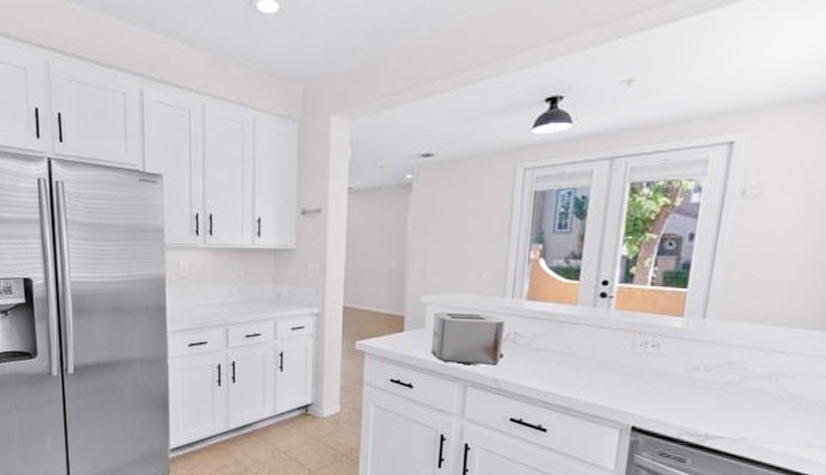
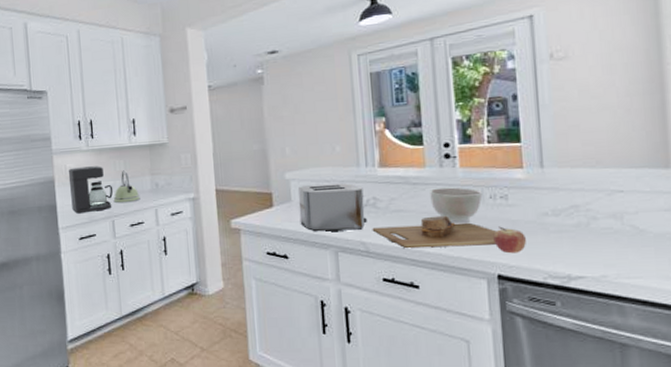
coffee maker: none [181,266,230,318] -> present [68,166,114,214]
kettle: none [229,275,259,312] -> present [113,170,140,204]
cutting board: none [507,358,641,395] -> present [372,215,497,249]
bowl: none [575,329,634,370] -> present [430,187,483,224]
fruit: none [635,376,670,406] -> present [493,226,526,254]

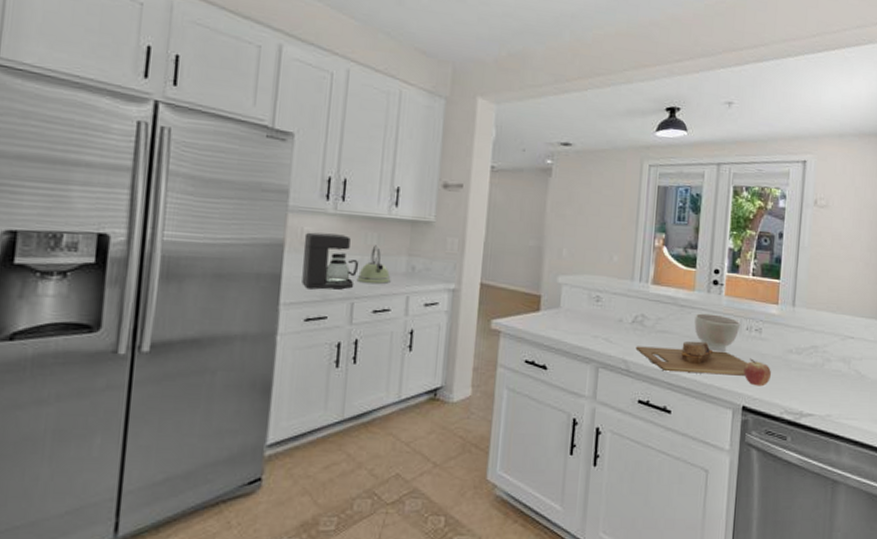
toaster: present [298,183,367,232] -> none [565,291,633,348]

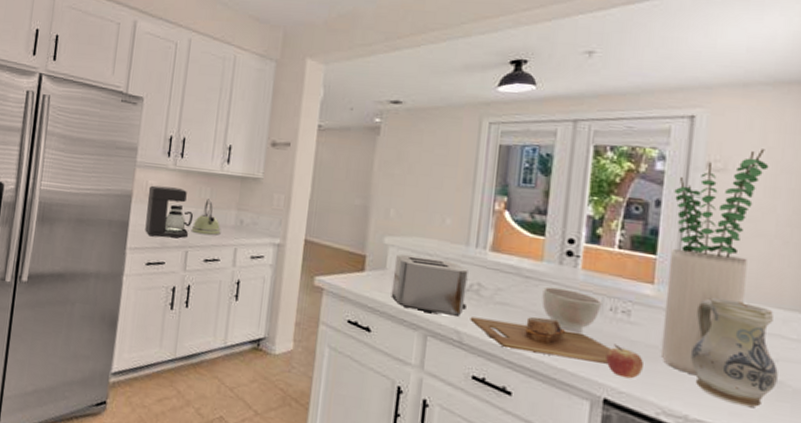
toaster: none [565,291,633,348] -> present [391,254,468,318]
vase: none [783,189,856,378] -> present [660,149,769,376]
ceramic pitcher: none [803,312,862,399] -> present [690,297,778,408]

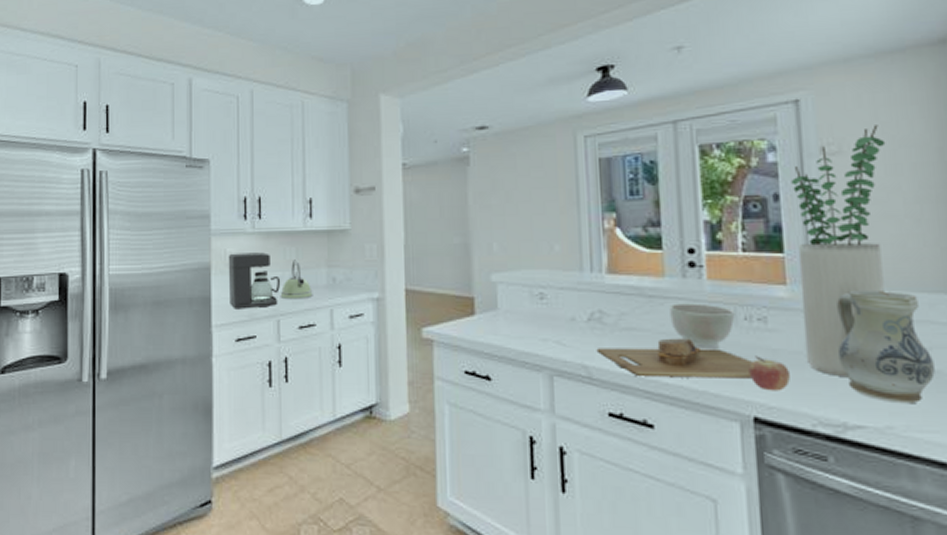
toaster: present [391,254,468,318] -> none [506,289,590,351]

